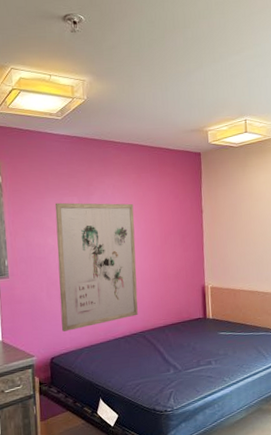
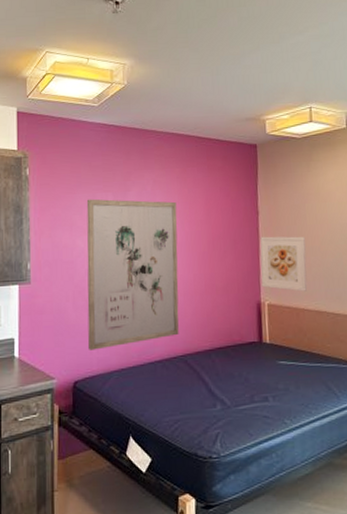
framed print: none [204,230,243,276] -> present [260,236,308,292]

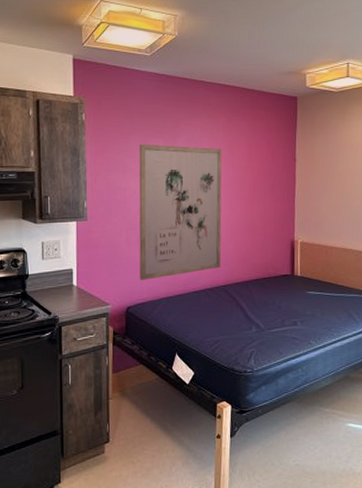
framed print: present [260,236,308,292] -> none [295,181,337,232]

